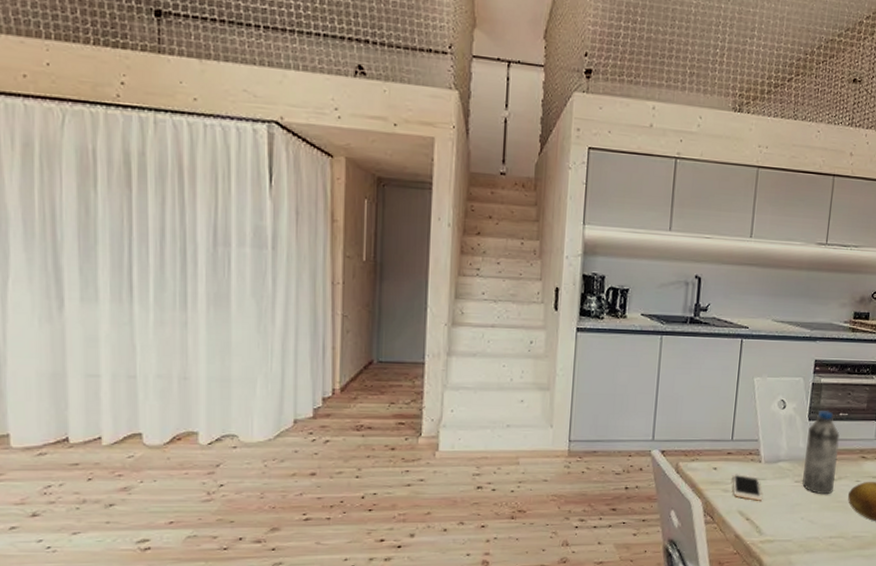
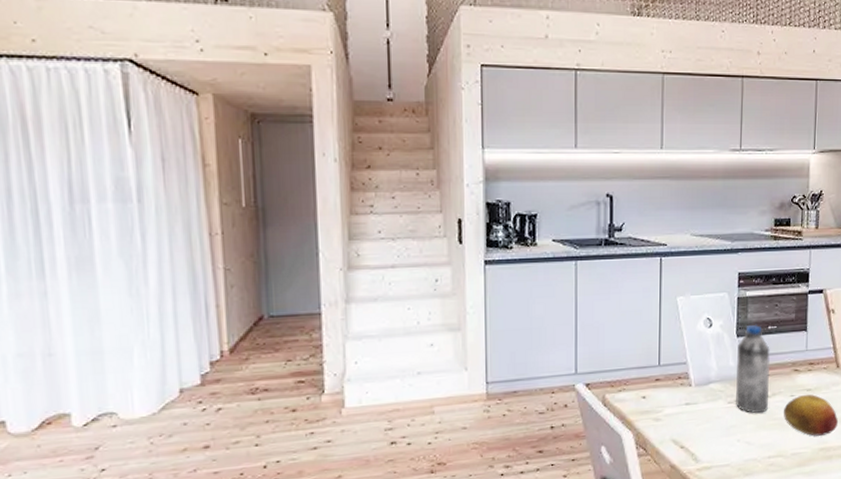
cell phone: present [732,473,762,501] -> none [663,399,695,427]

